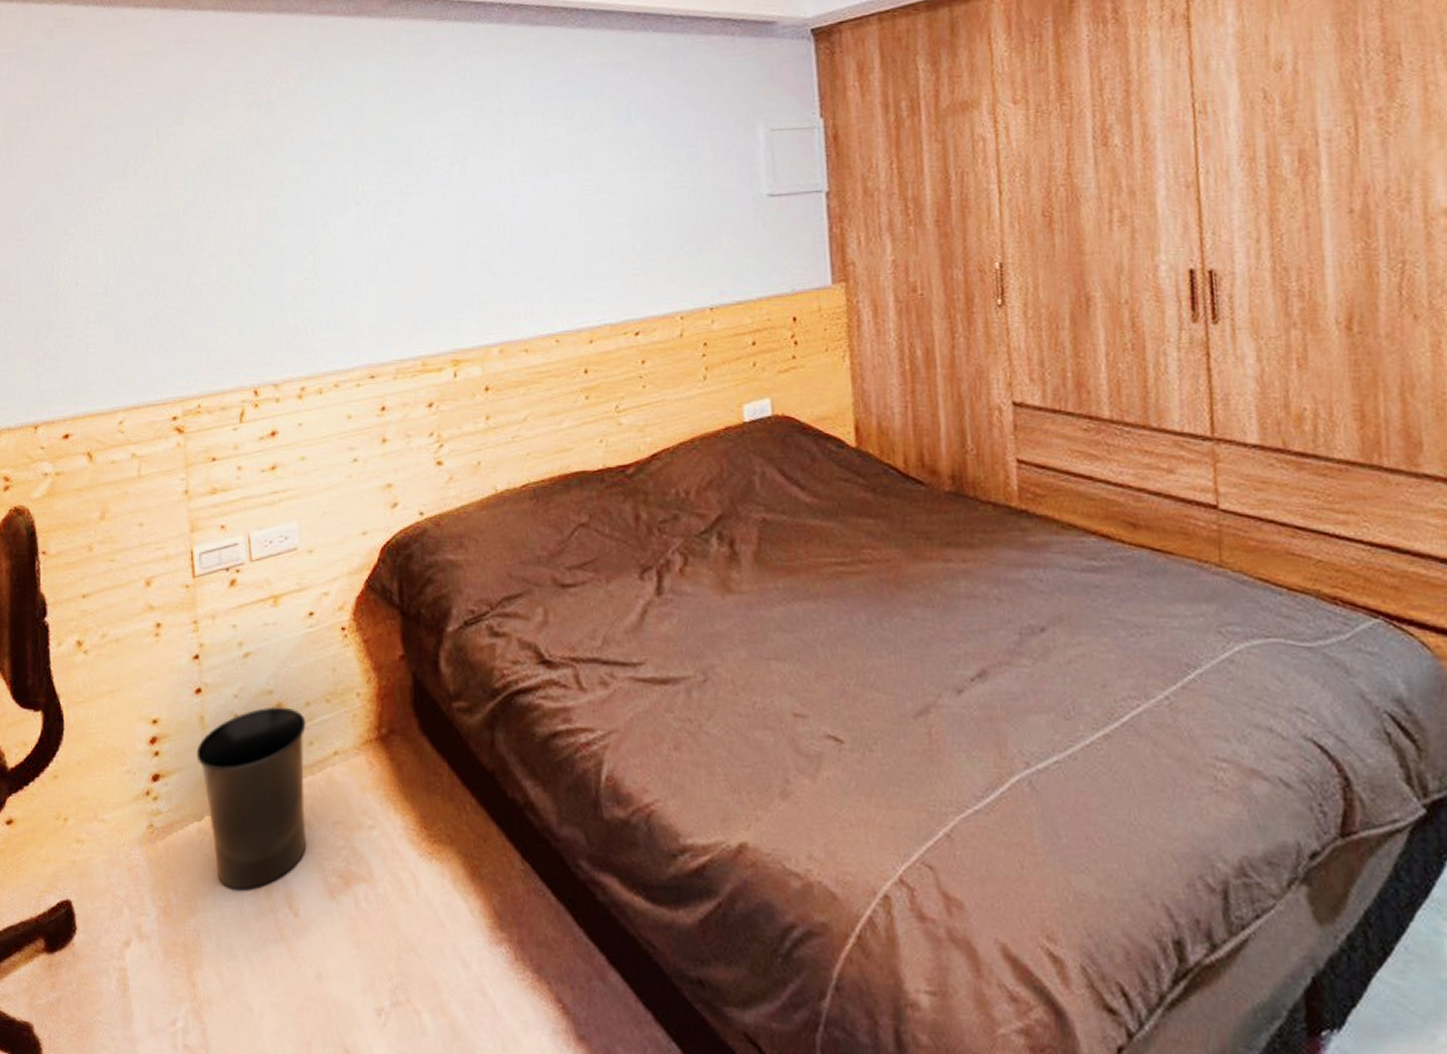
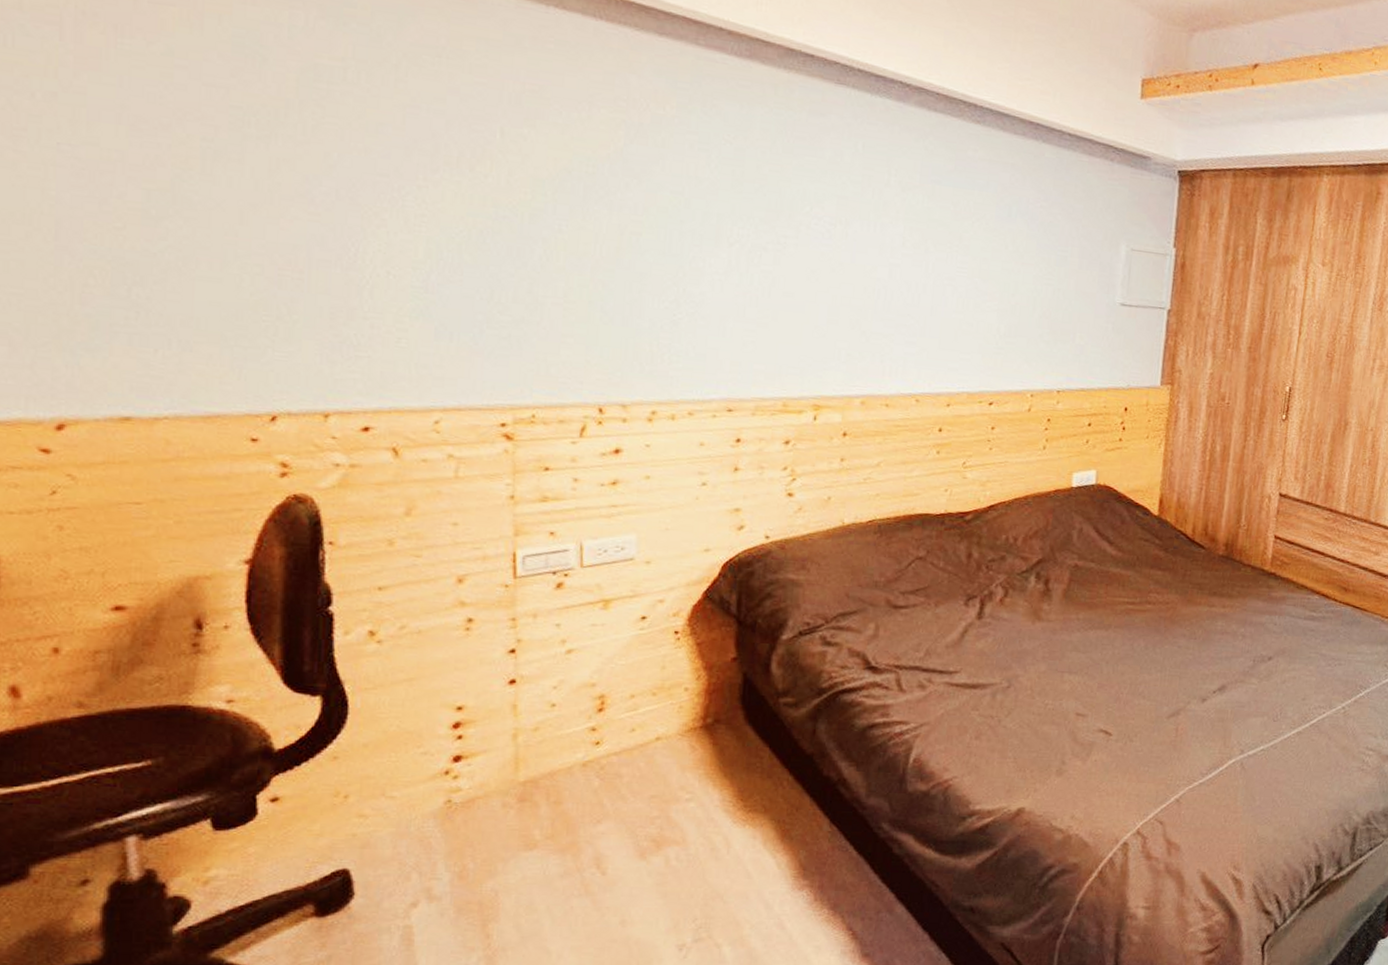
waste bin: present [196,706,307,889] -> none [505,698,631,854]

